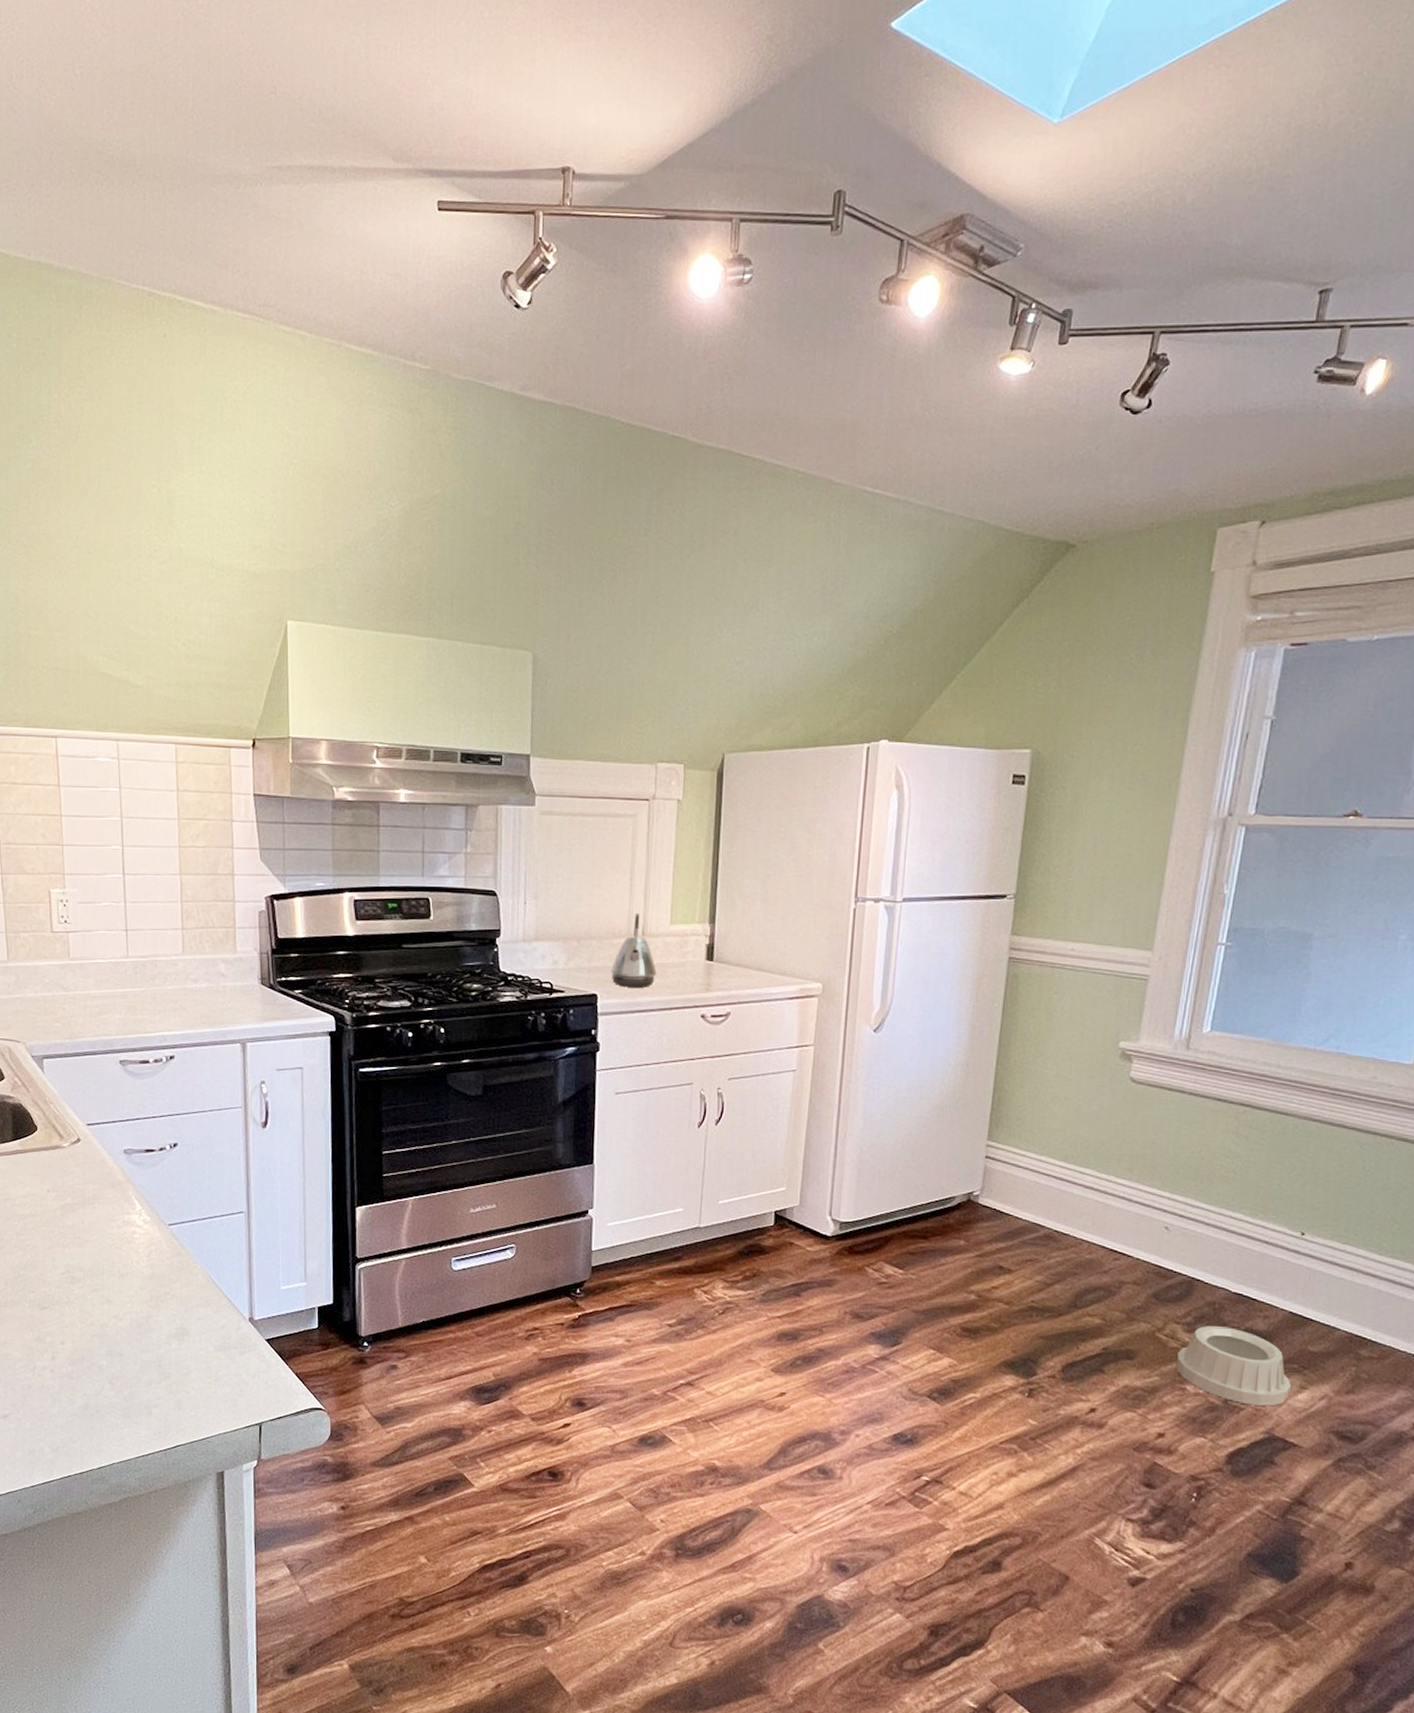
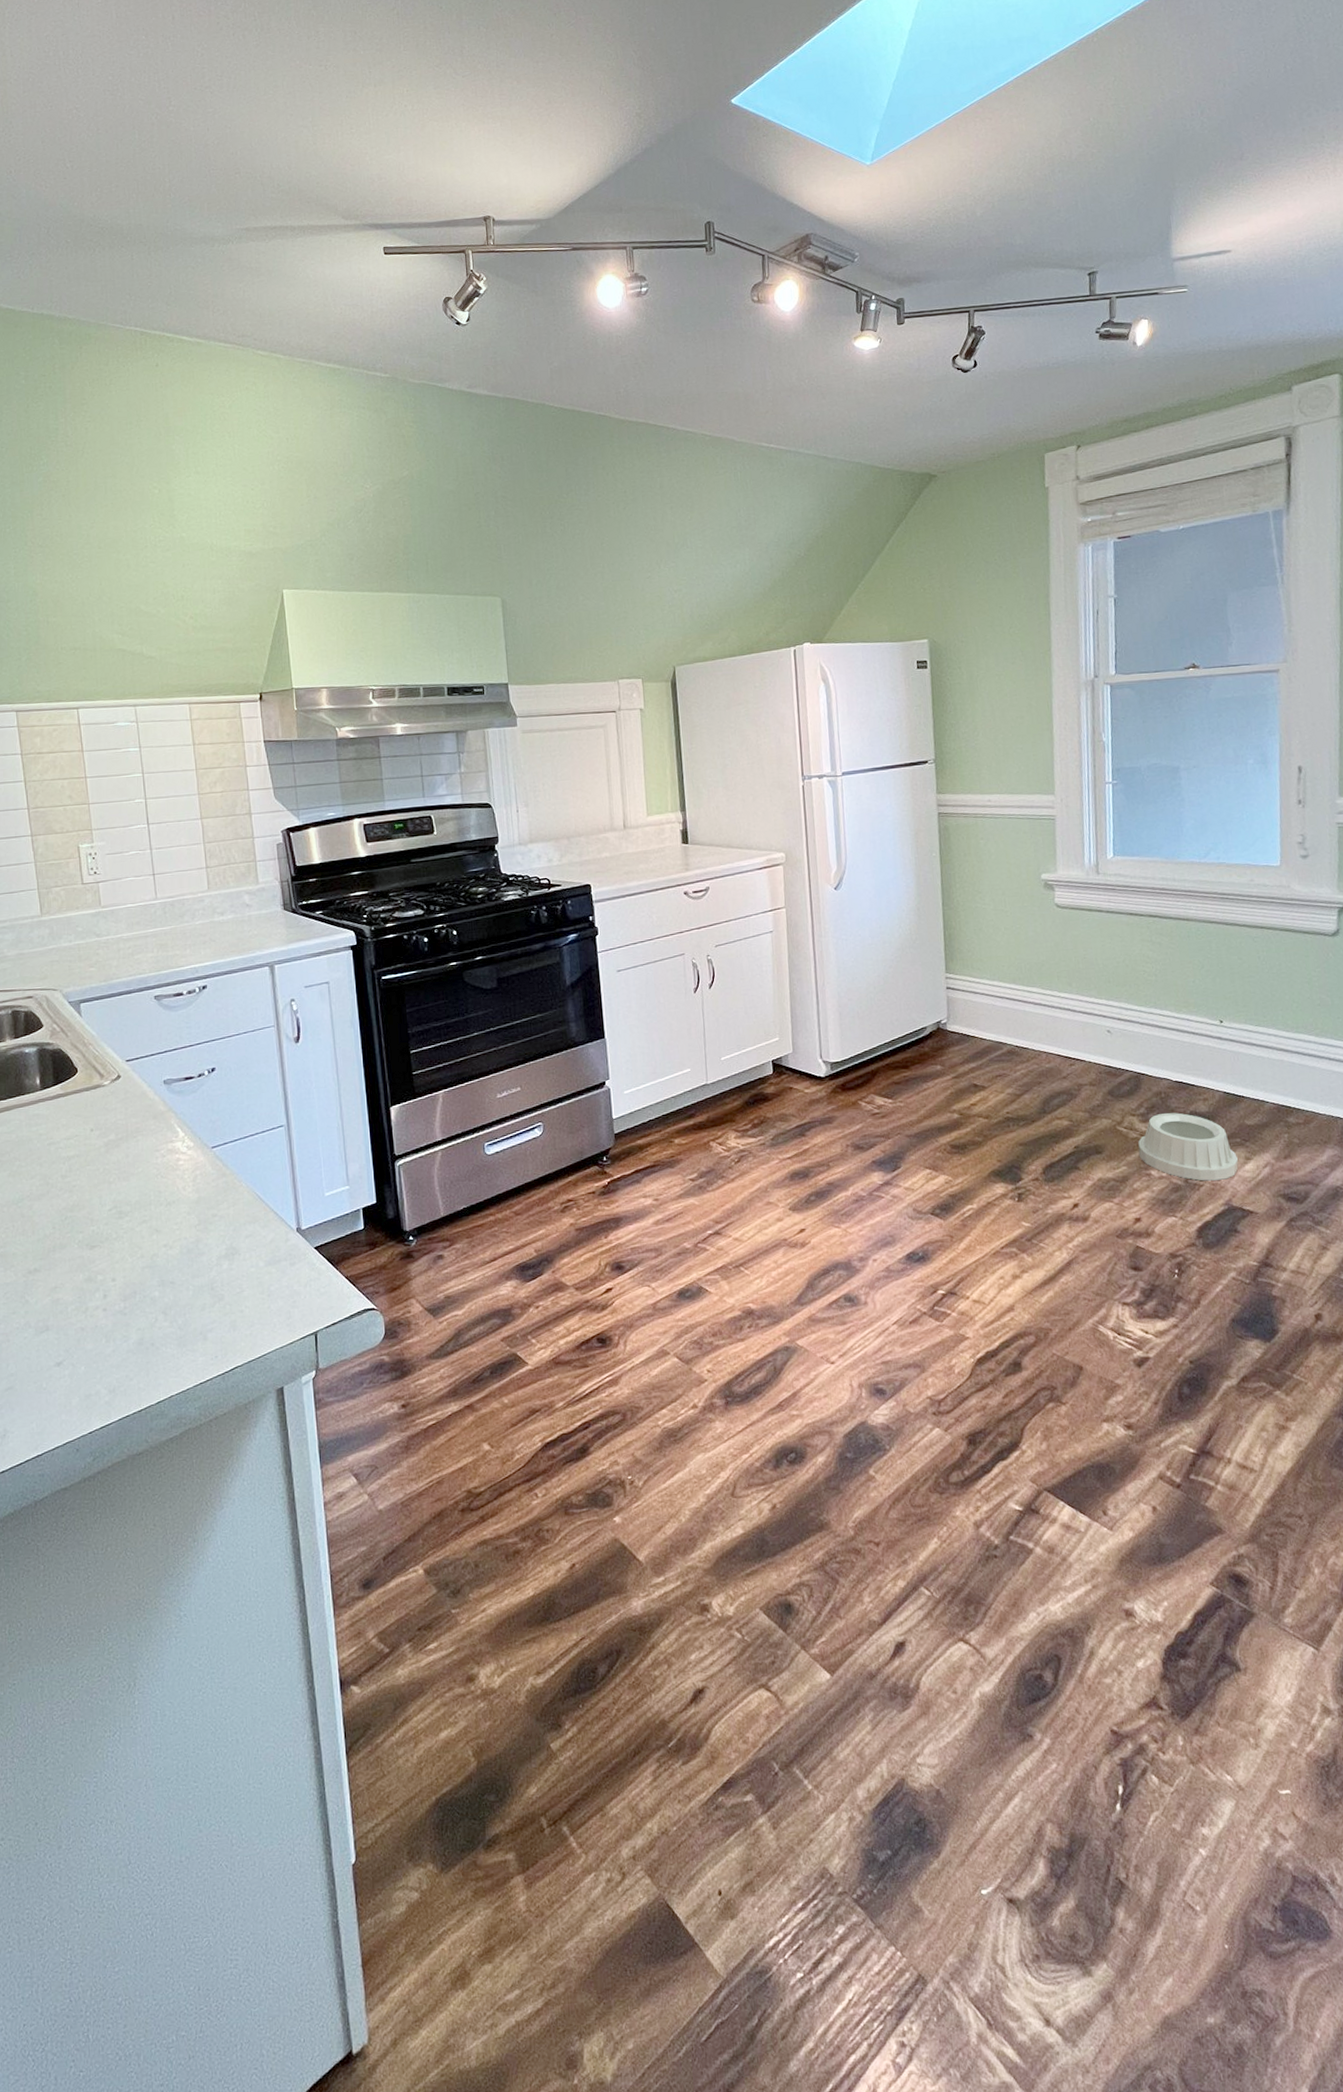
kettle: present [611,913,657,988] -> none [600,809,641,875]

